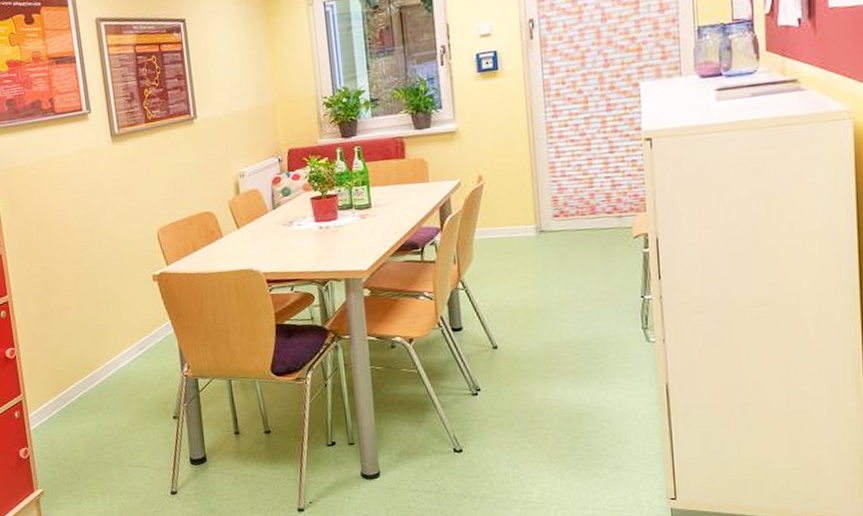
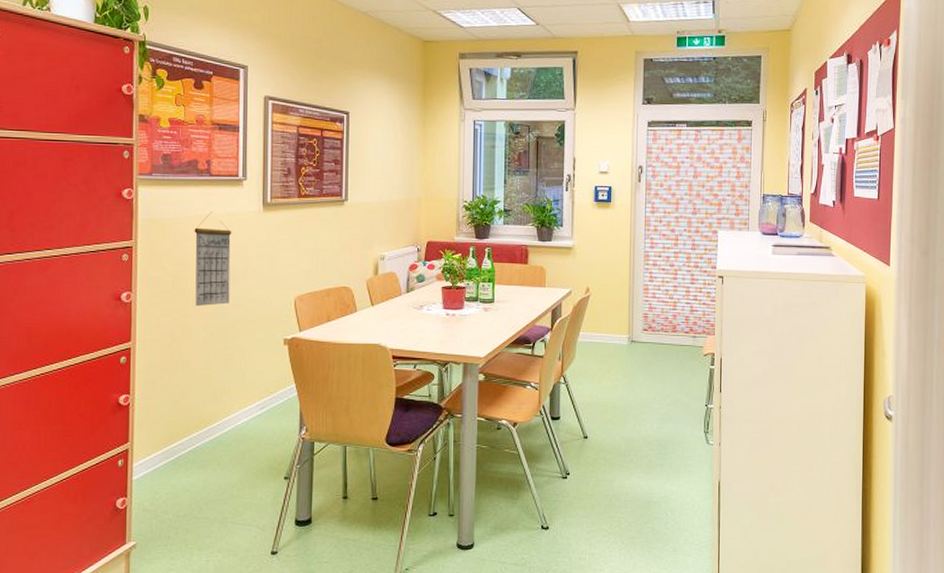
calendar: none [48,151,94,253] -> present [194,211,232,307]

